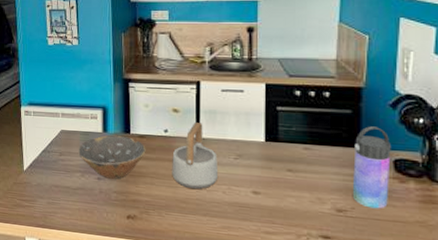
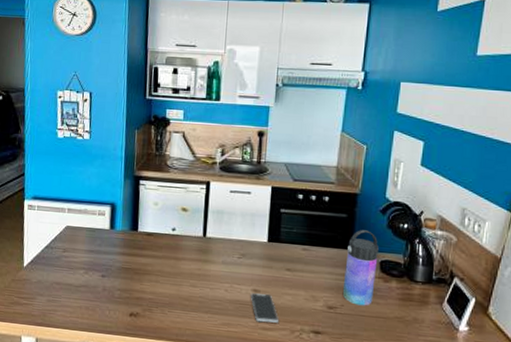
bowl: present [78,135,146,179] -> none [83,232,153,277]
teapot: present [172,122,217,190] -> none [177,222,222,288]
smartphone: none [250,195,284,227] -> present [250,293,280,323]

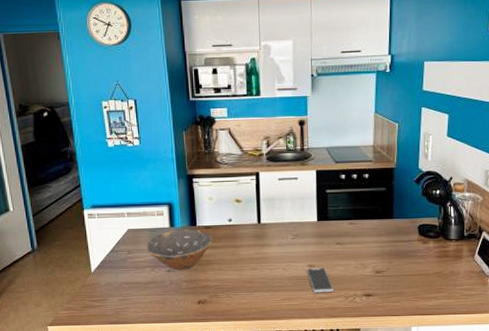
bowl: none [83,232,153,277] -> present [147,228,212,270]
water bottle: present [342,230,379,306] -> none [387,200,416,267]

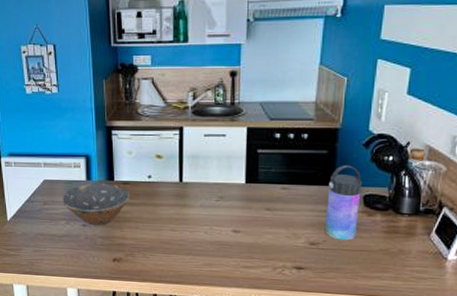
smartphone: present [306,267,334,293] -> none [230,233,261,261]
water bottle: none [387,200,416,267] -> present [324,165,362,241]

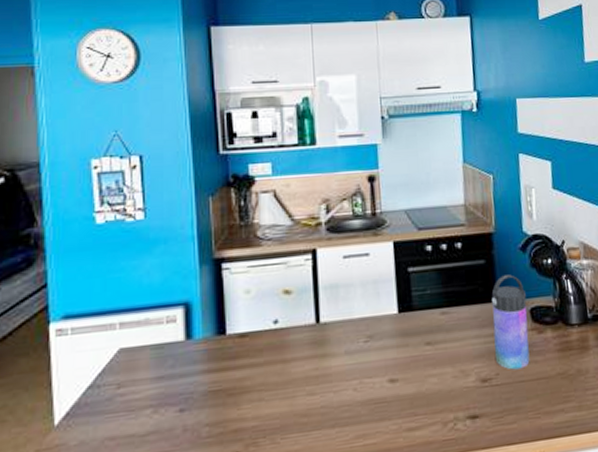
bowl: present [62,182,130,225] -> none [148,339,250,408]

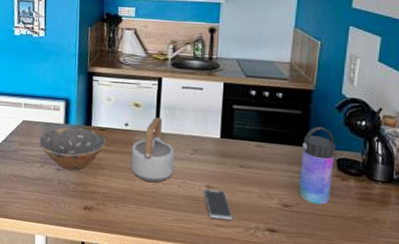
bowl: none [148,339,250,408] -> present [39,127,106,171]
teapot: none [286,303,346,395] -> present [130,117,175,183]
smartphone: none [386,380,427,423] -> present [203,189,233,220]

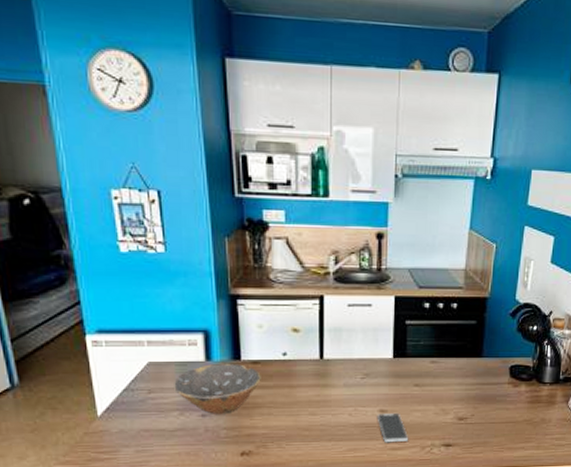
teapot: present [130,117,175,183] -> none [292,342,343,415]
water bottle: present [298,126,335,205] -> none [472,336,508,413]

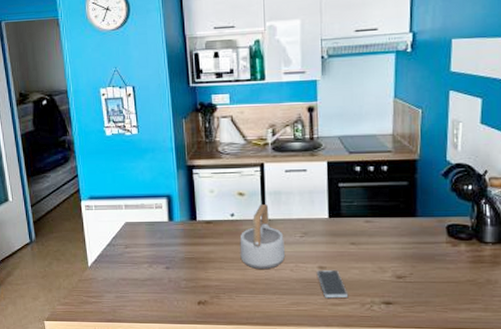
bowl: present [174,363,261,414] -> none [144,223,213,267]
teapot: none [292,342,343,415] -> present [240,204,285,270]

